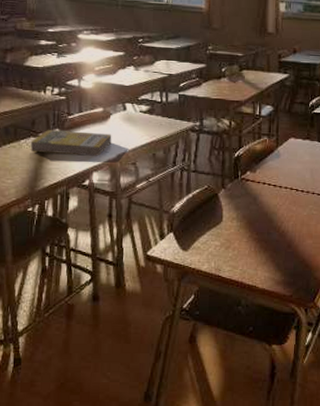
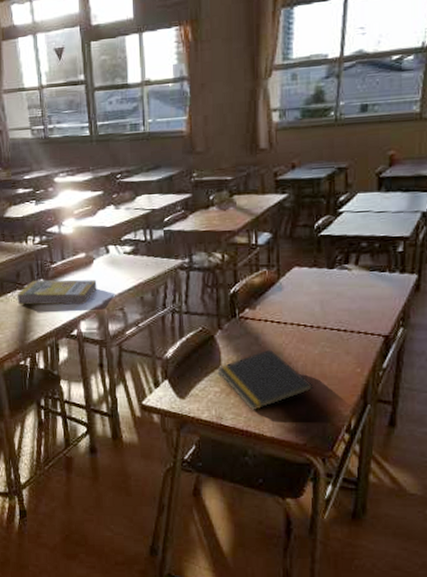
notepad: none [219,209,301,265] -> present [217,349,314,411]

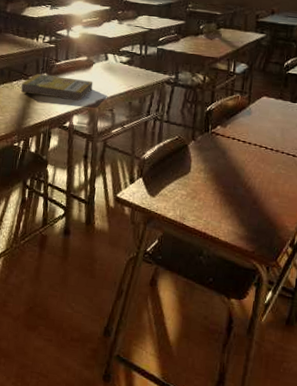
notepad: present [217,349,314,411] -> none [186,163,267,217]

